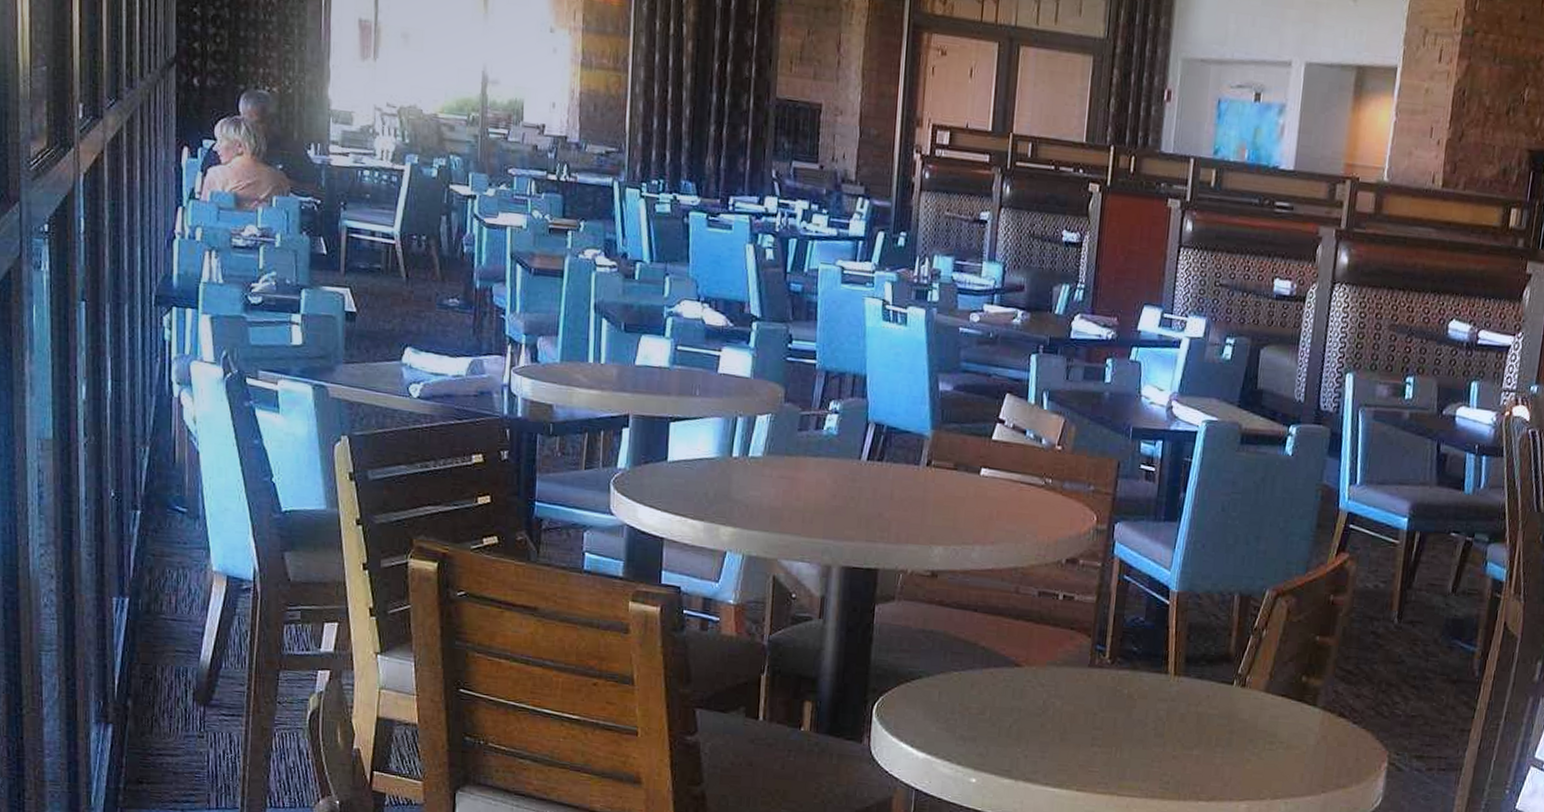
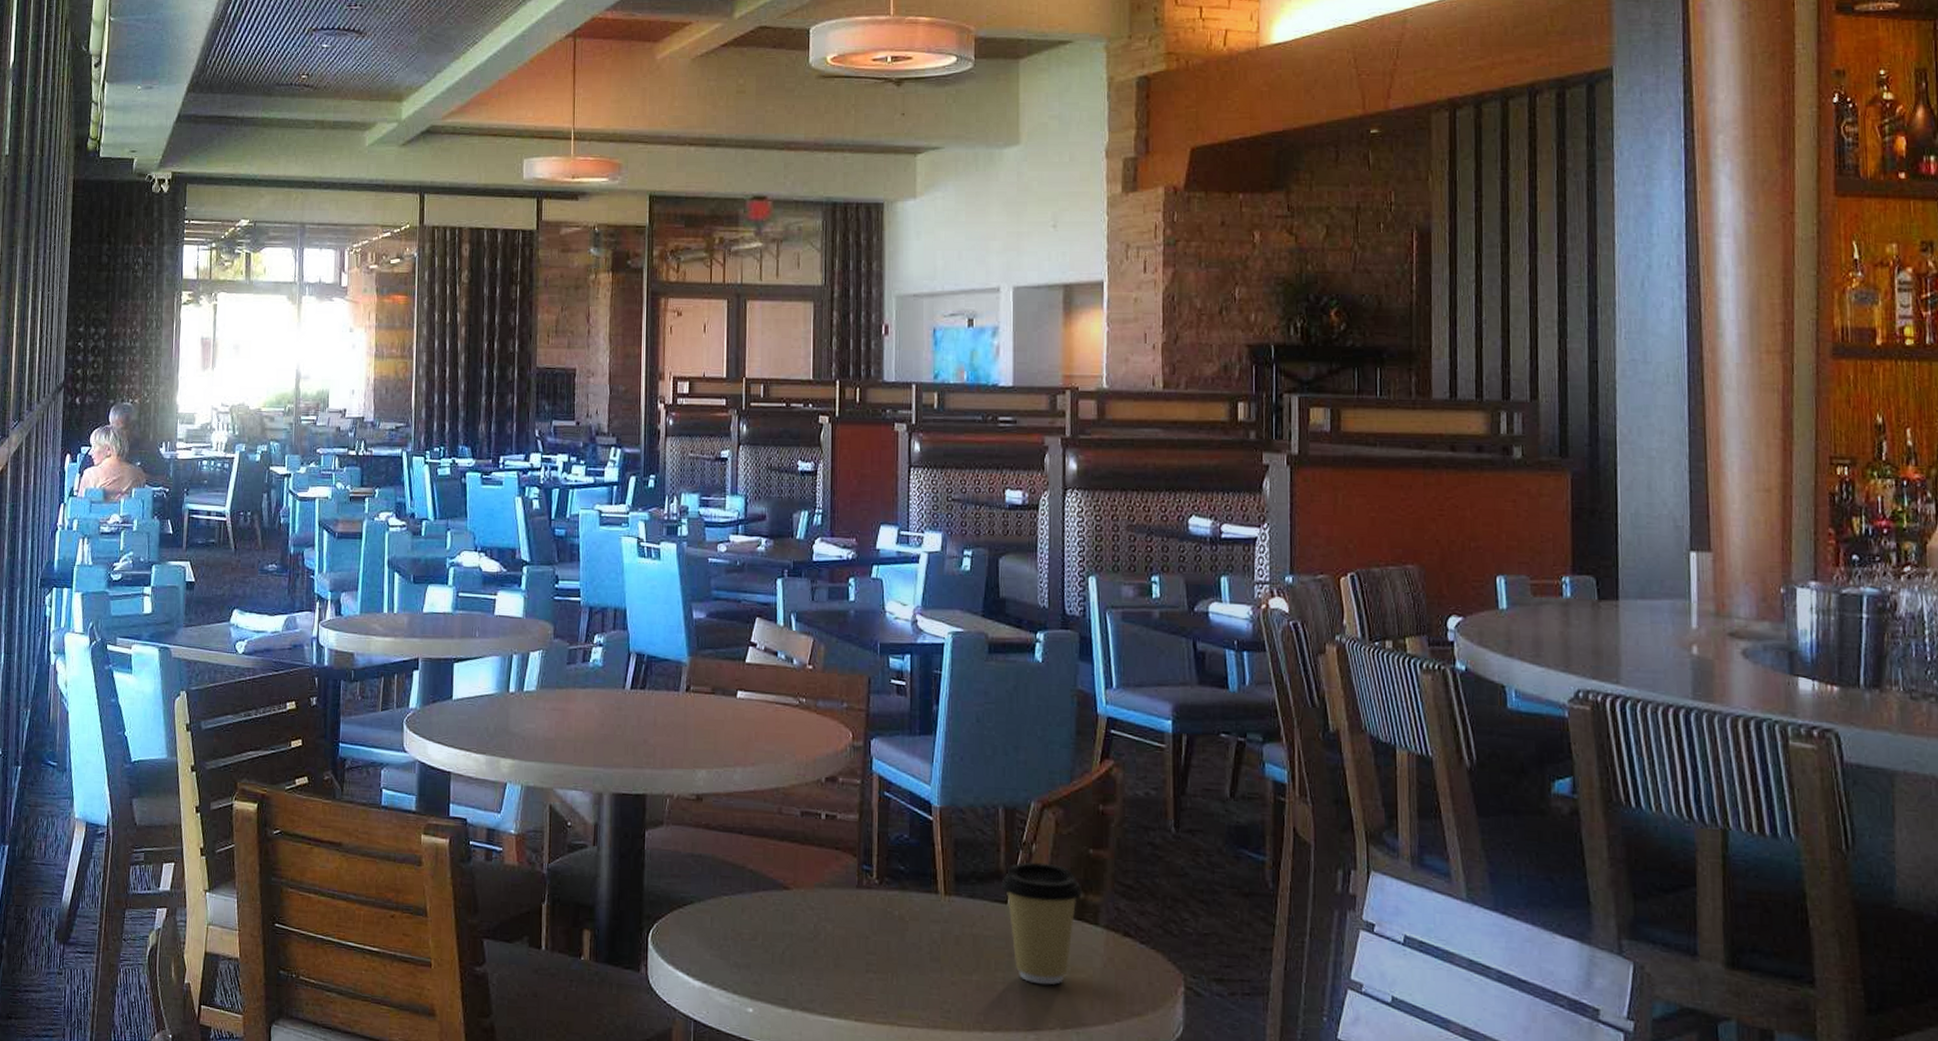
coffee cup: none [1229,646,1306,760] -> present [1001,862,1083,985]

